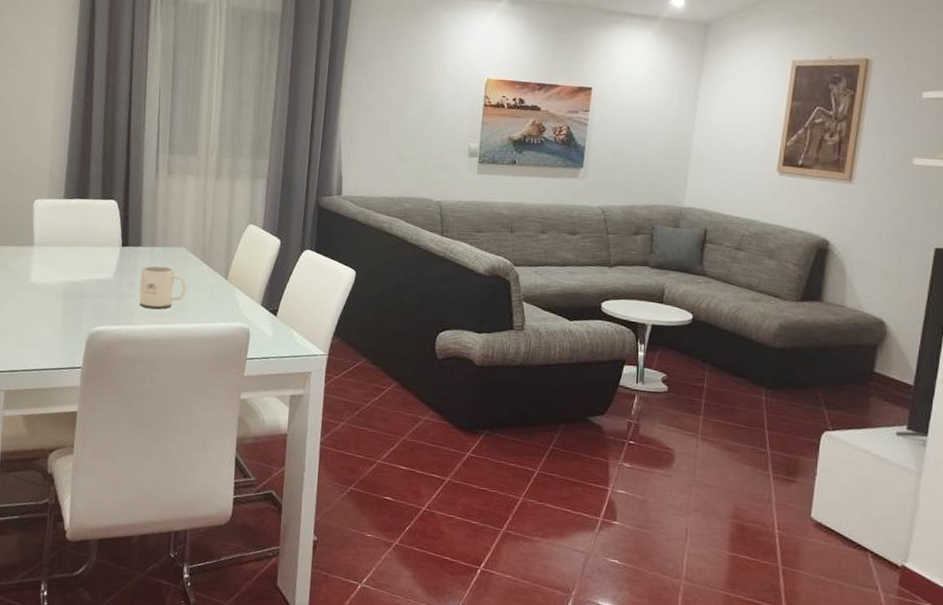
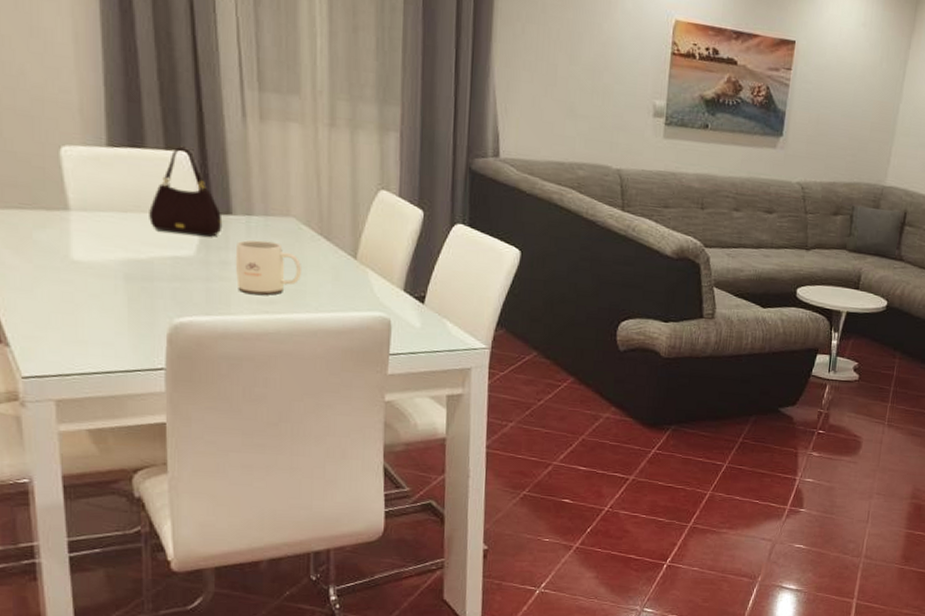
handbag: none [84,196,134,264] -> present [149,146,223,237]

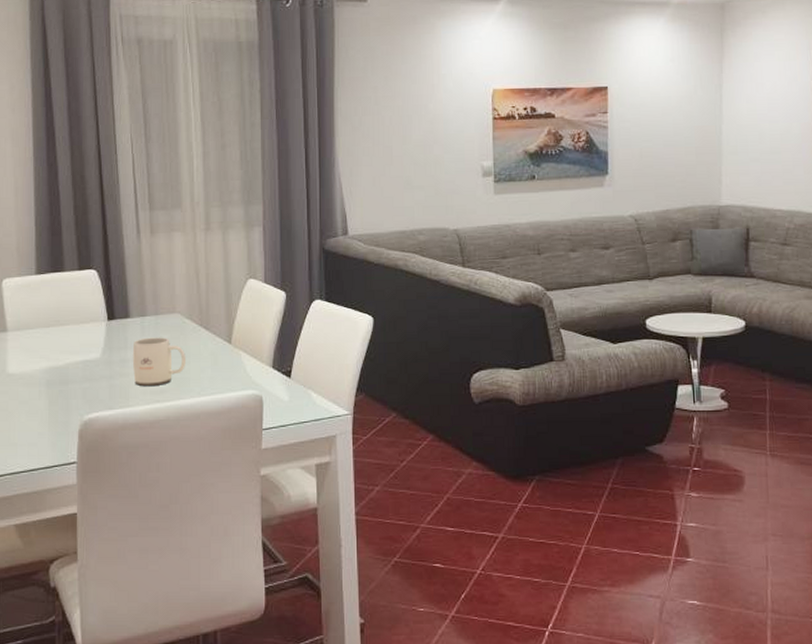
handbag: present [149,146,223,237] -> none [66,265,122,340]

